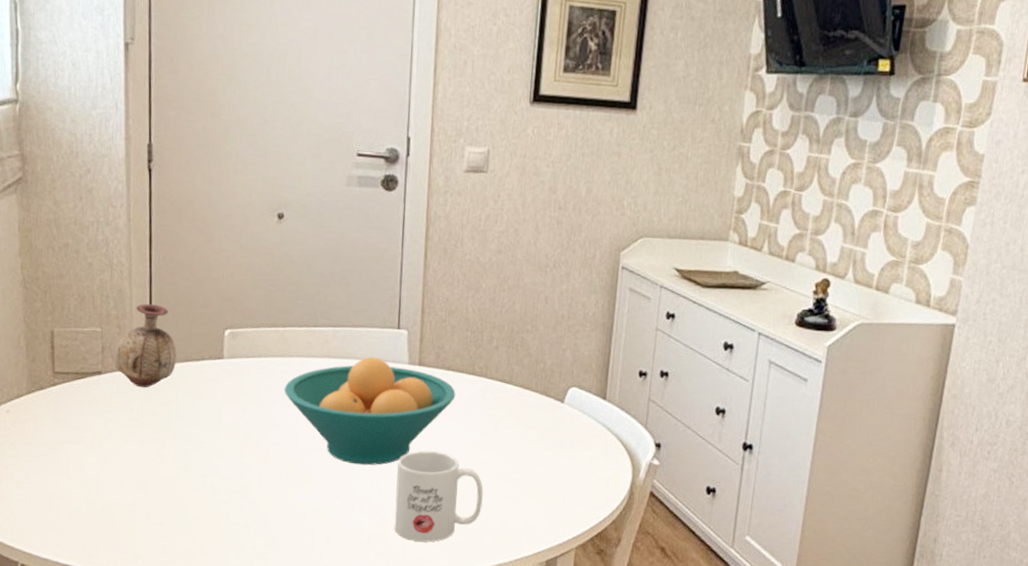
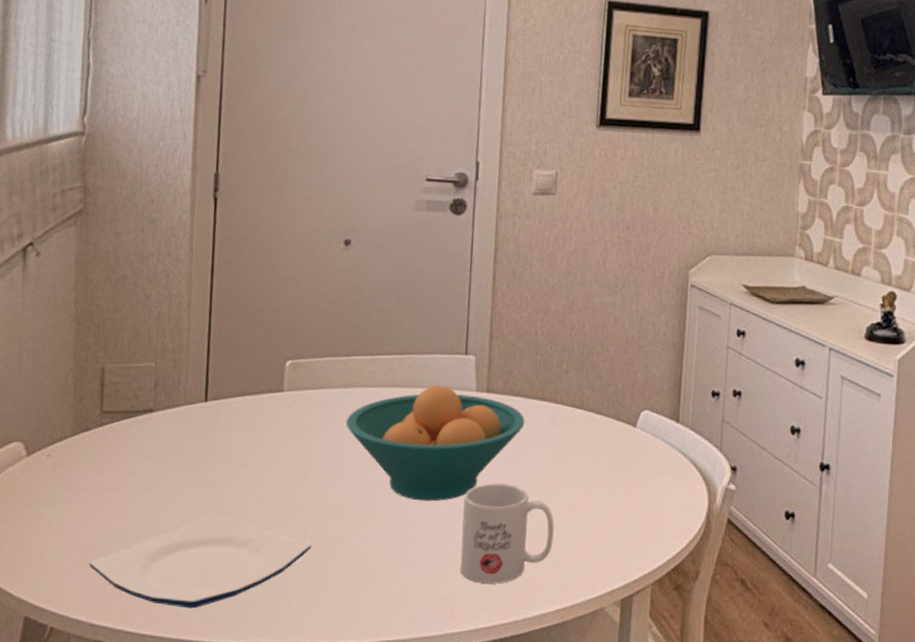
plate: none [51,468,255,553] -> present [88,512,312,609]
vase: present [115,304,178,388] -> none [168,336,235,426]

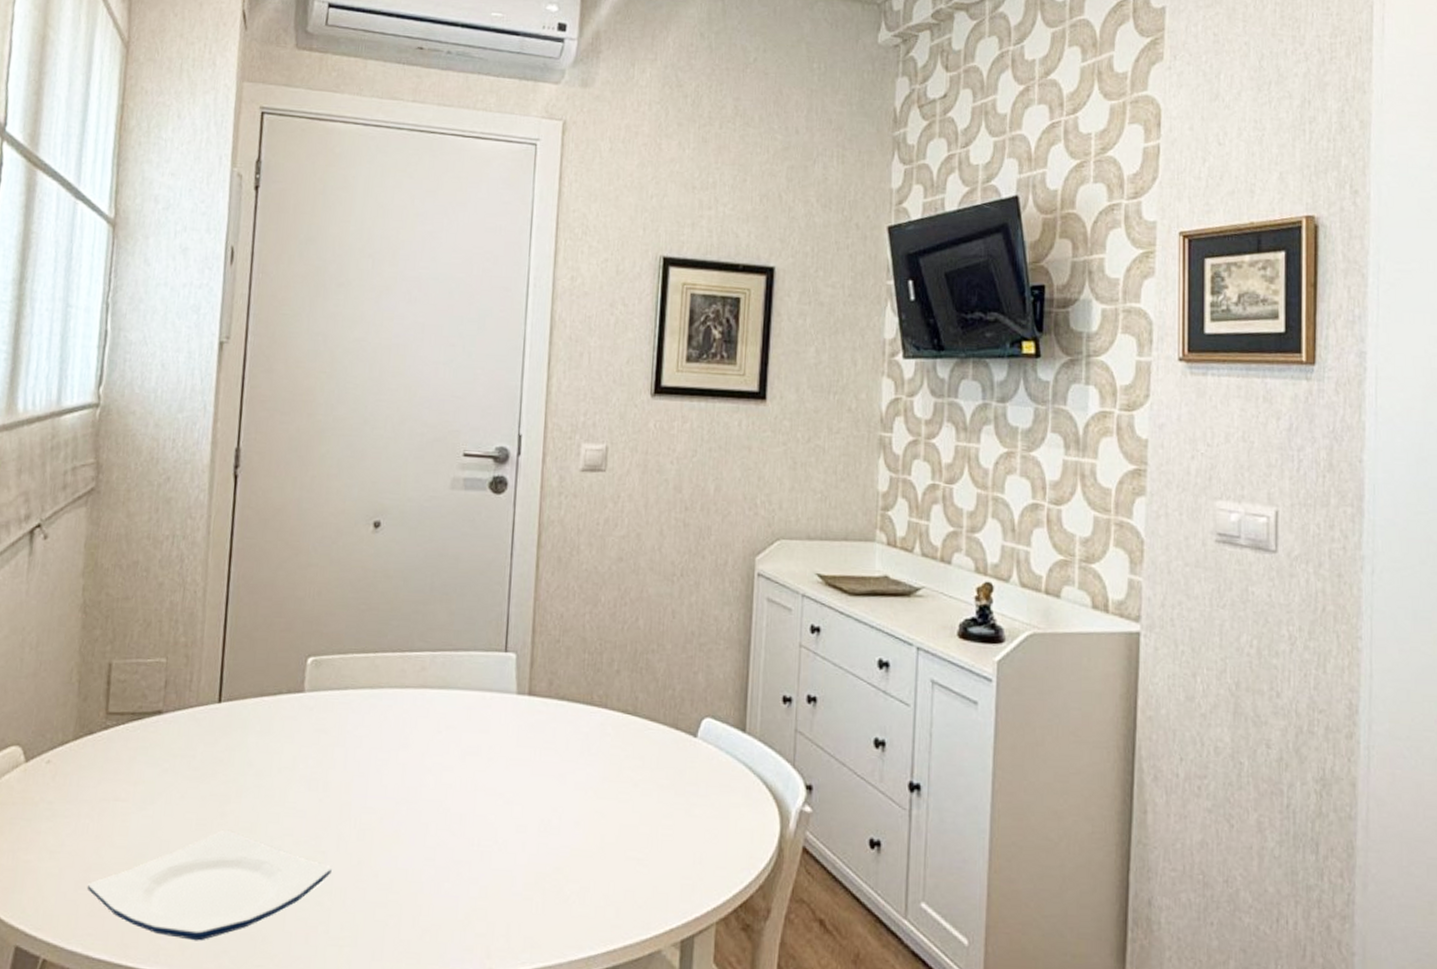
fruit bowl: present [346,385,525,502] -> none [372,686,571,821]
mug: present [460,483,554,584] -> none [497,800,604,919]

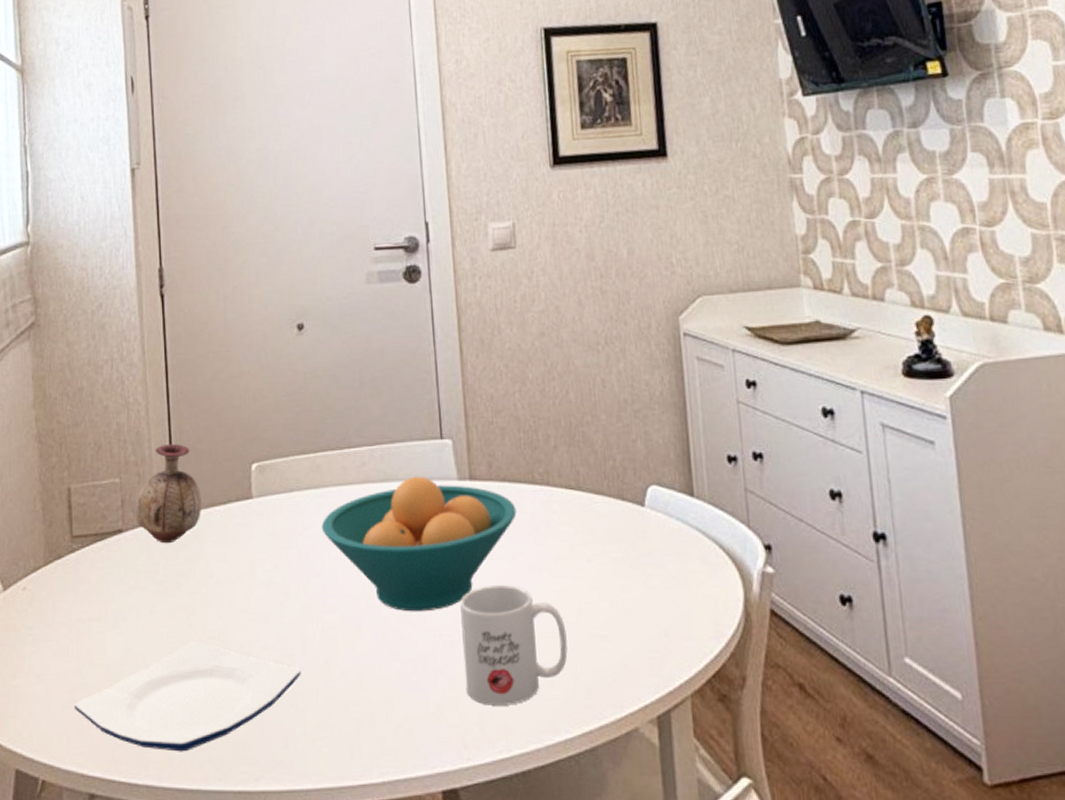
vase: none [178,628,252,730] -> present [136,444,202,544]
fruit bowl: none [372,686,571,821] -> present [321,476,517,612]
mug: none [497,800,604,919] -> present [460,585,568,705]

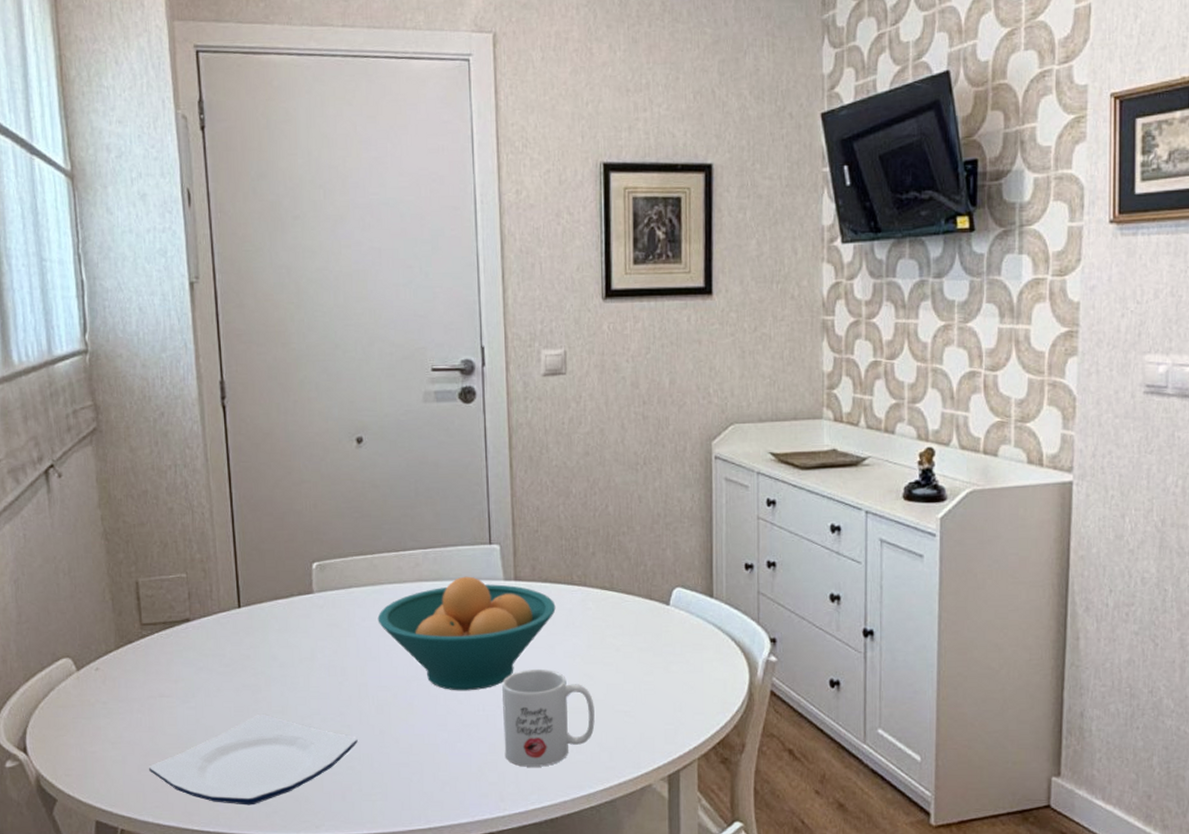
vase: present [136,444,202,544] -> none [202,544,266,632]

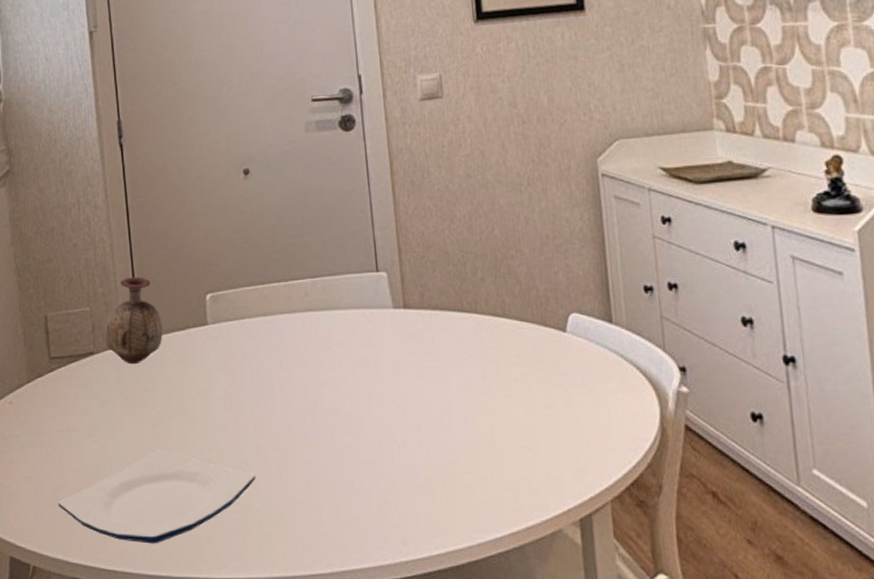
vase: none [202,544,266,632] -> present [105,277,164,365]
fruit bowl: present [377,576,556,691] -> none [270,305,448,425]
mug: present [502,670,595,767] -> none [397,402,497,508]

